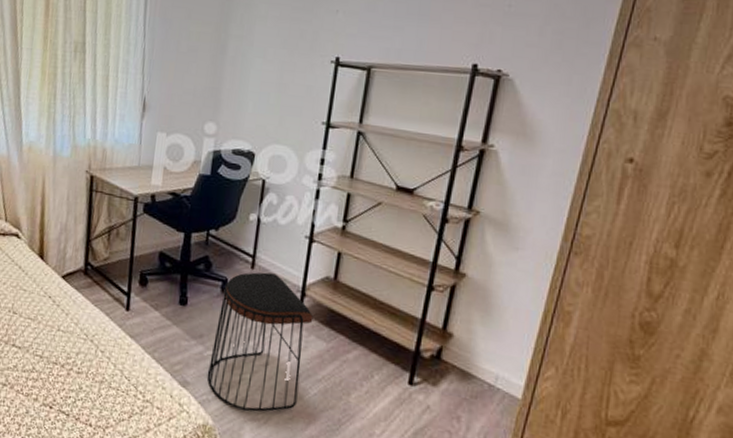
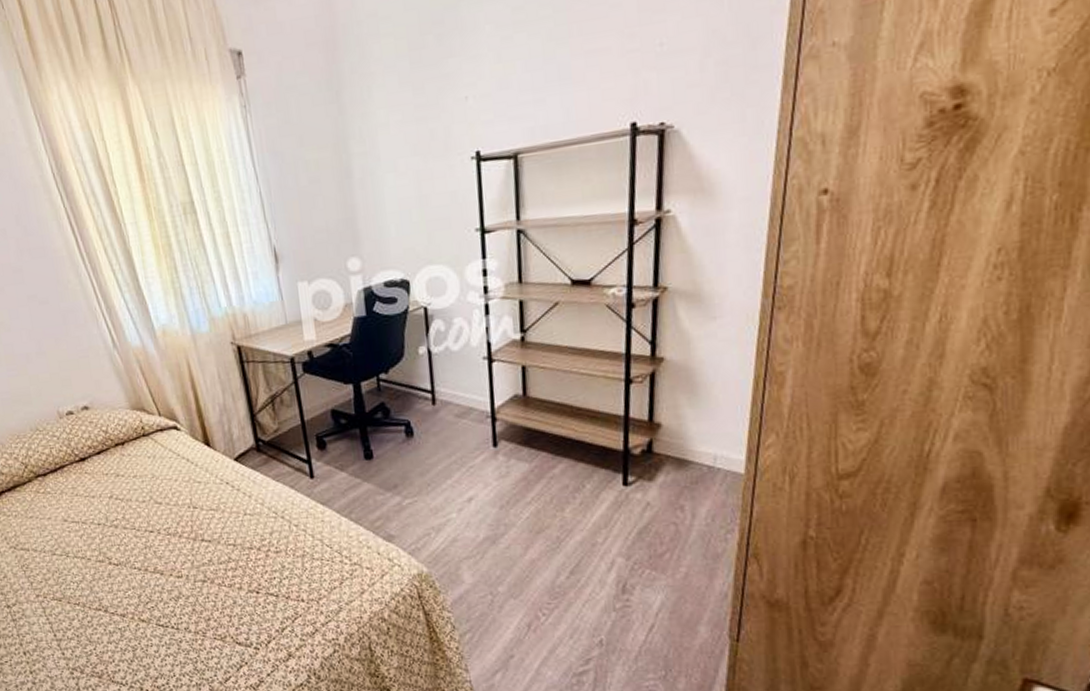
stool: present [207,272,313,412] -> none [408,404,510,552]

